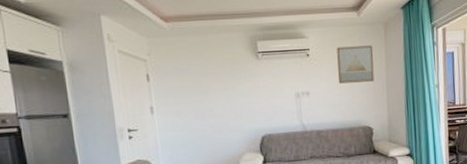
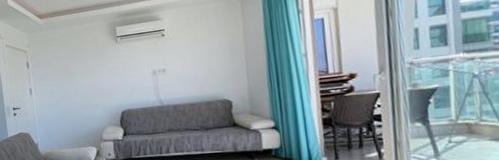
wall art: present [336,45,374,84] -> none [191,20,232,60]

